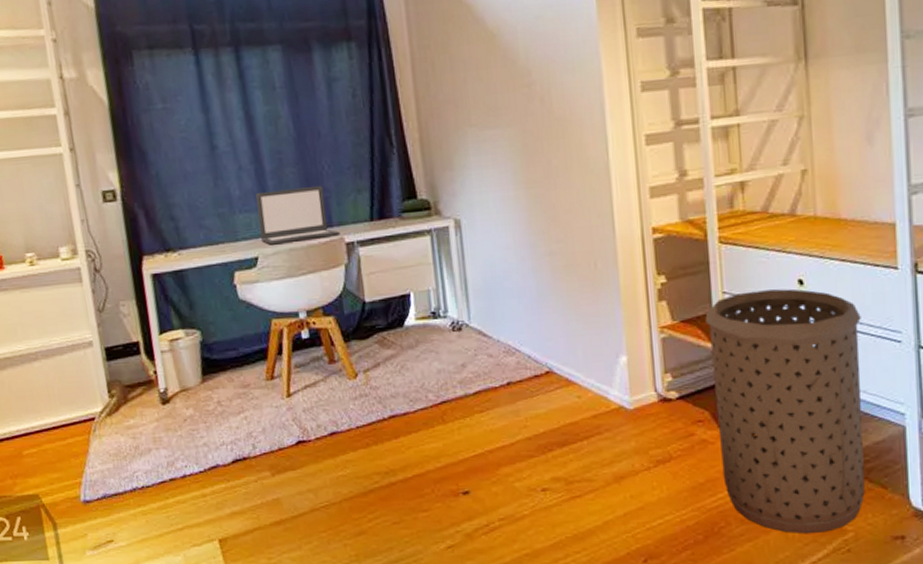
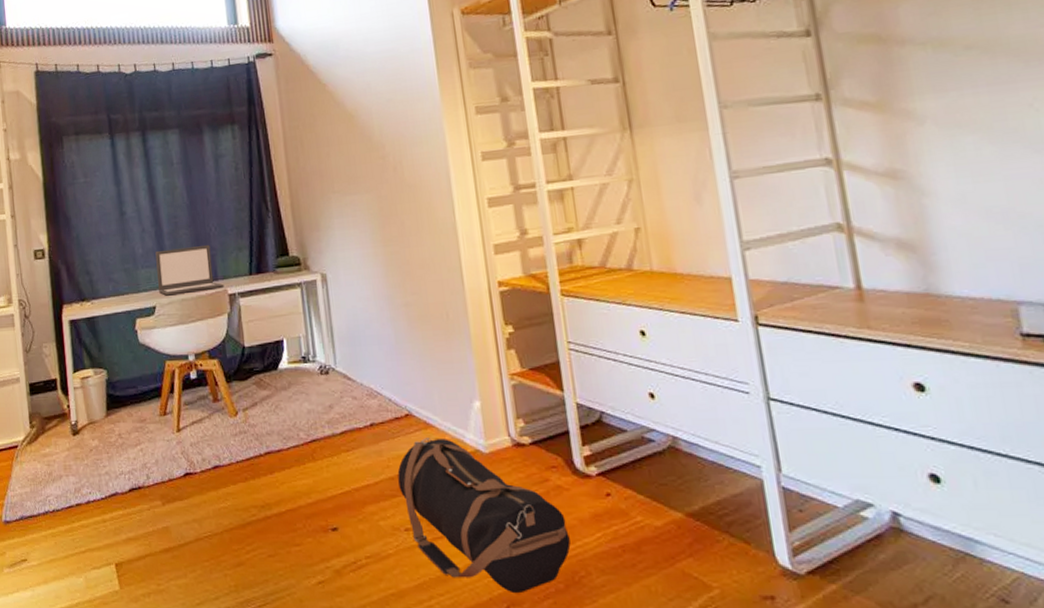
duffel bag: none [535,395,712,547] -> present [397,438,571,594]
laundry basket: present [705,288,865,534] -> none [552,339,728,589]

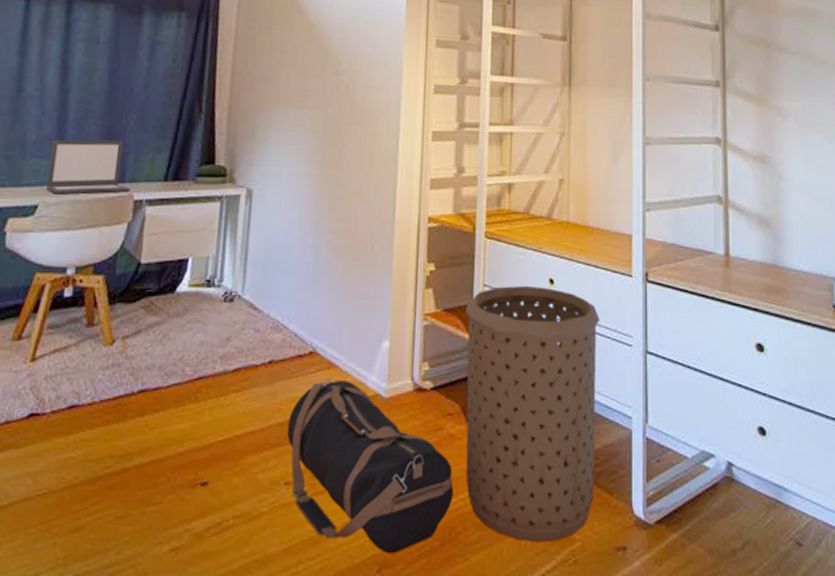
laundry basket: none [552,339,728,589] -> present [465,286,600,543]

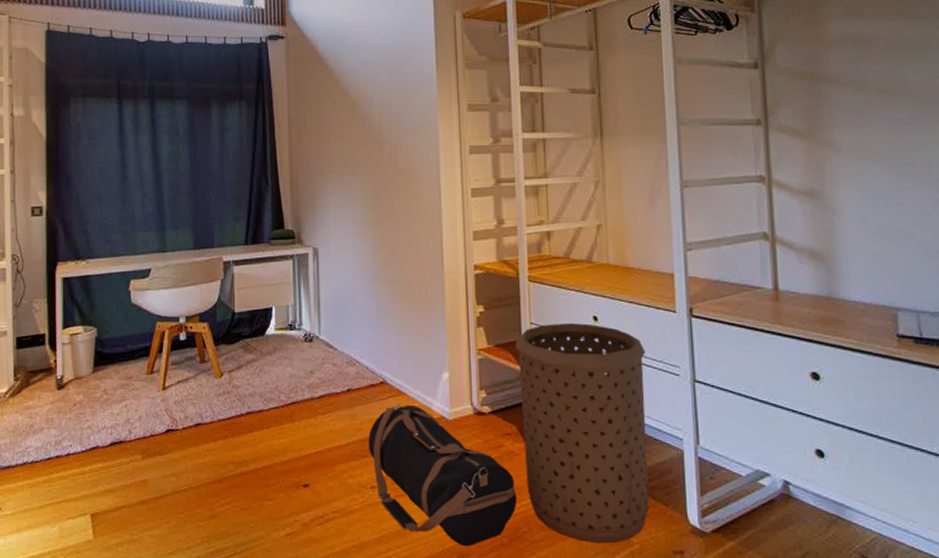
laptop: present [46,139,130,195] -> none [154,213,219,260]

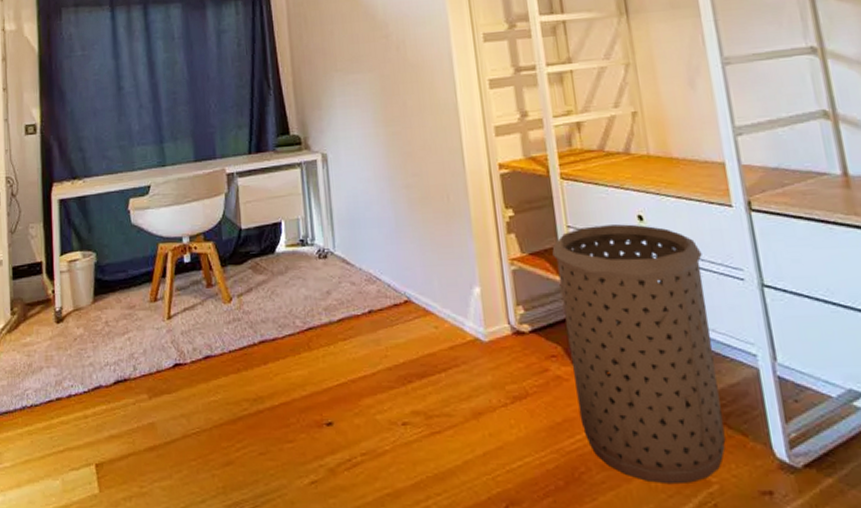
duffel bag: present [368,404,517,547] -> none [395,326,571,492]

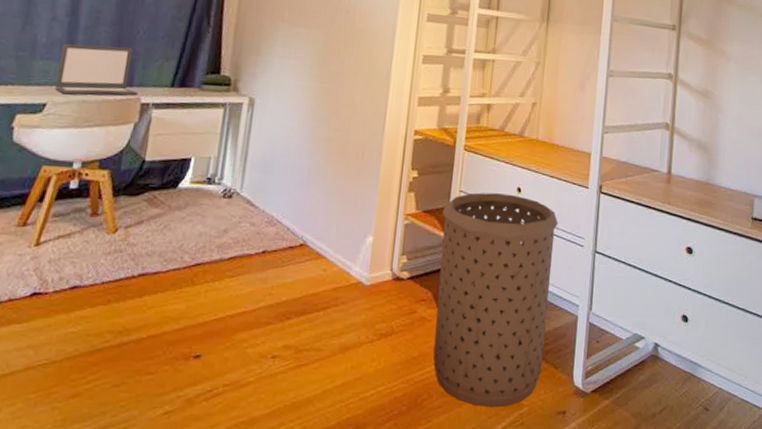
laptop: none [152,121,221,175] -> present [55,43,137,96]

